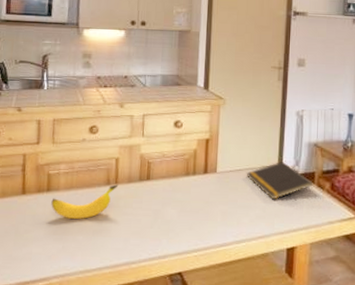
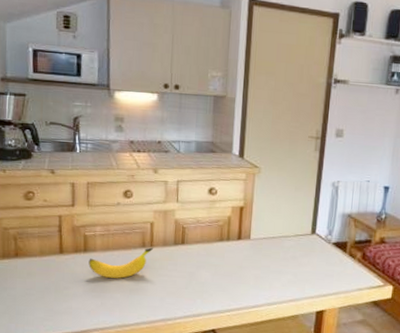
notepad: present [246,162,313,200] -> none [279,231,345,267]

